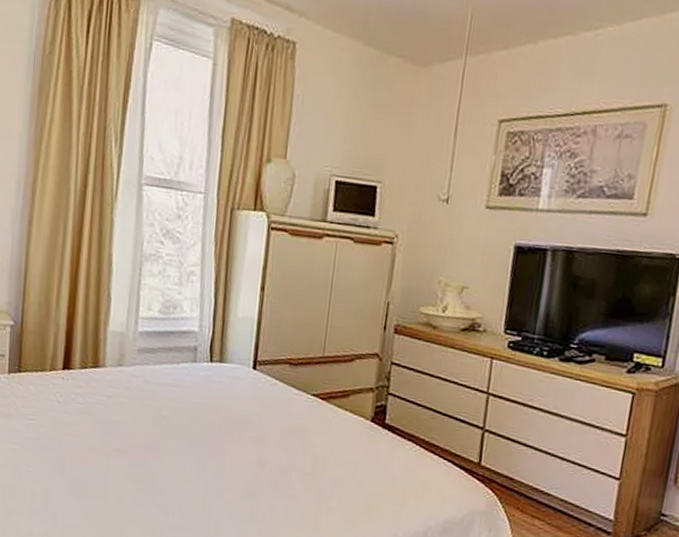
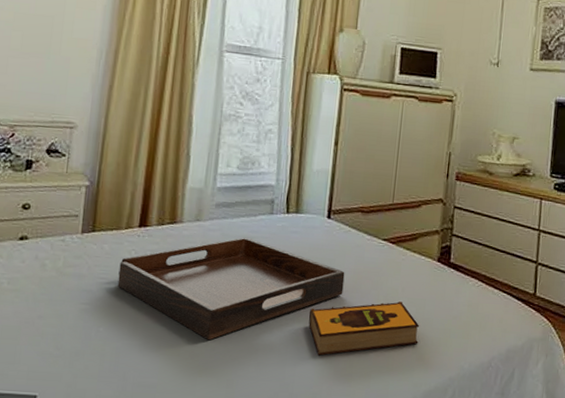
serving tray: none [44,385,271,488] -> present [117,237,345,341]
hardback book: none [233,461,350,511] -> present [308,301,420,356]

